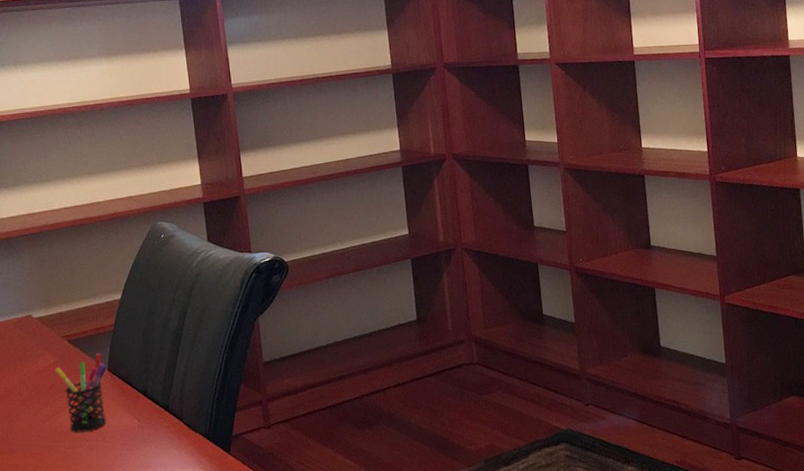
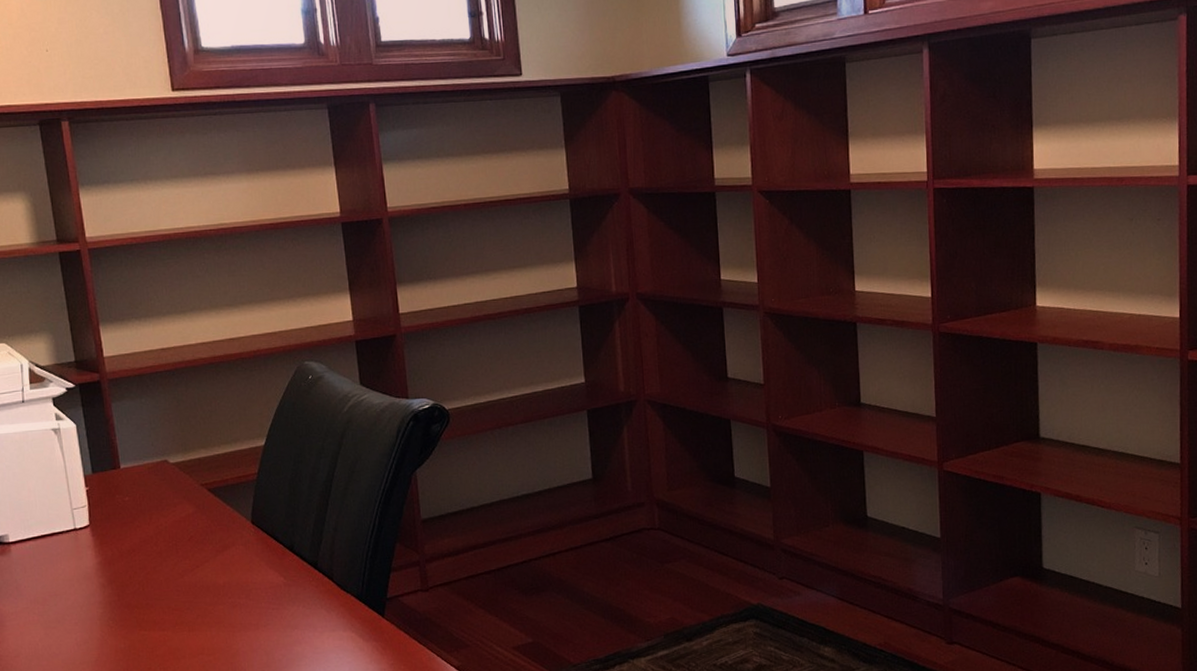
pen holder: present [54,354,108,433] -> none [193,504,251,588]

